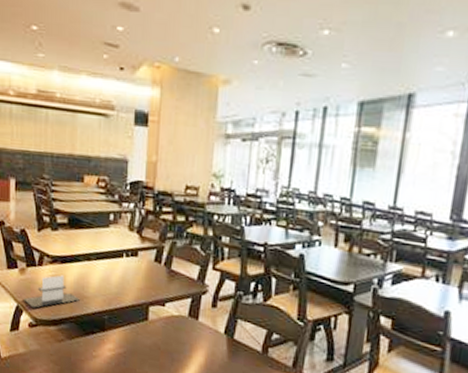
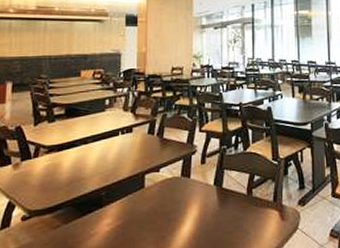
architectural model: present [24,275,80,308] -> none [17,162,77,200]

